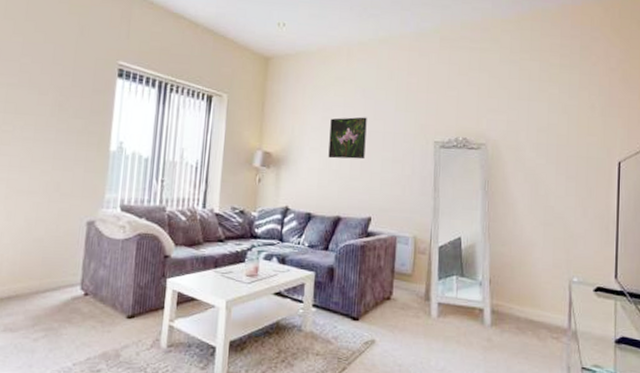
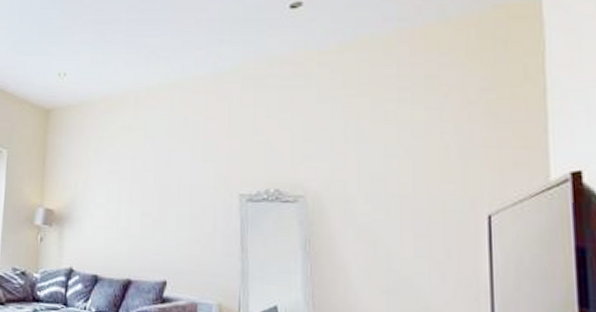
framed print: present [328,117,367,160] -> none [116,169,159,216]

